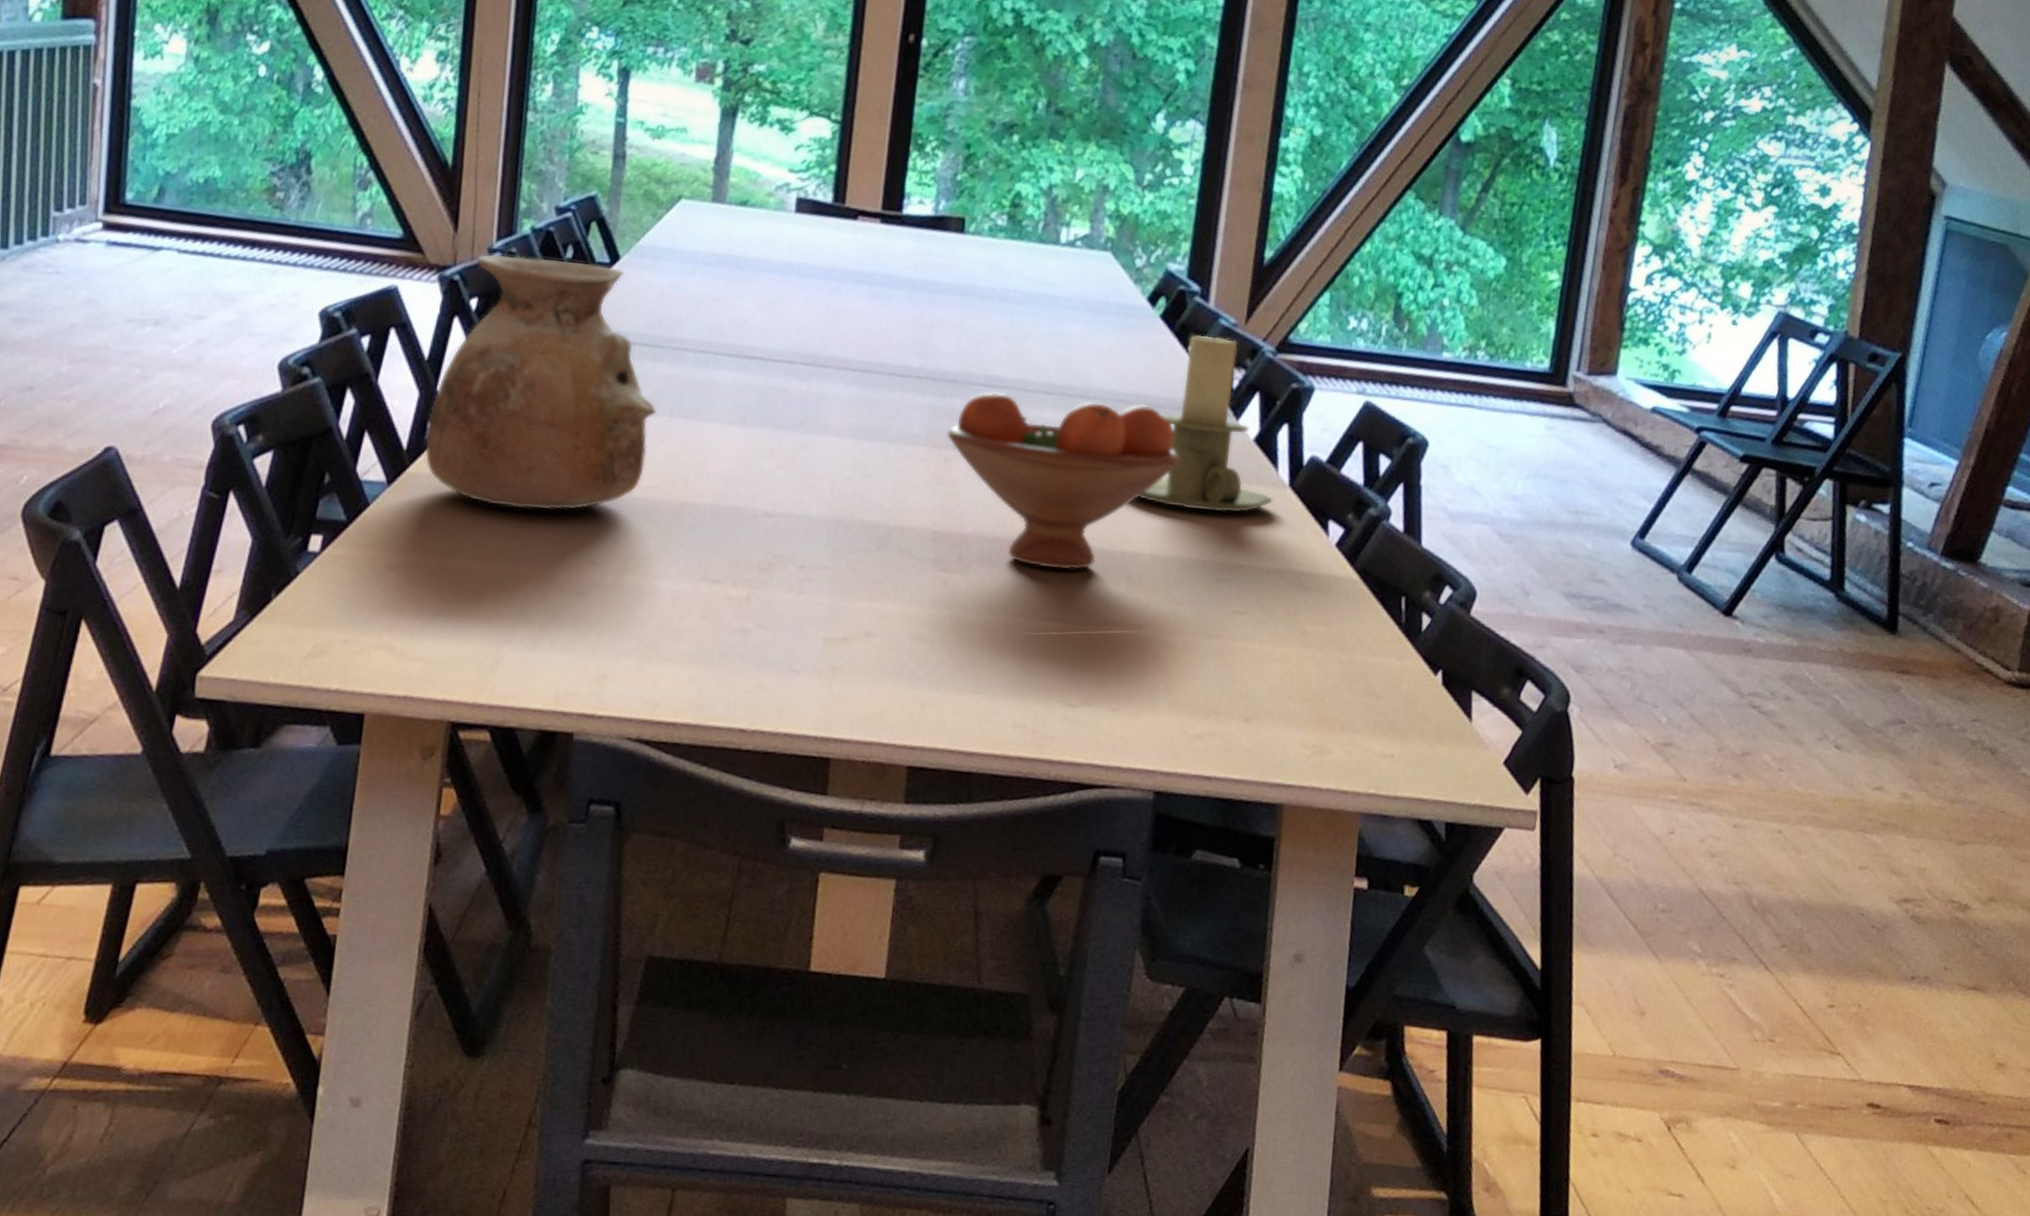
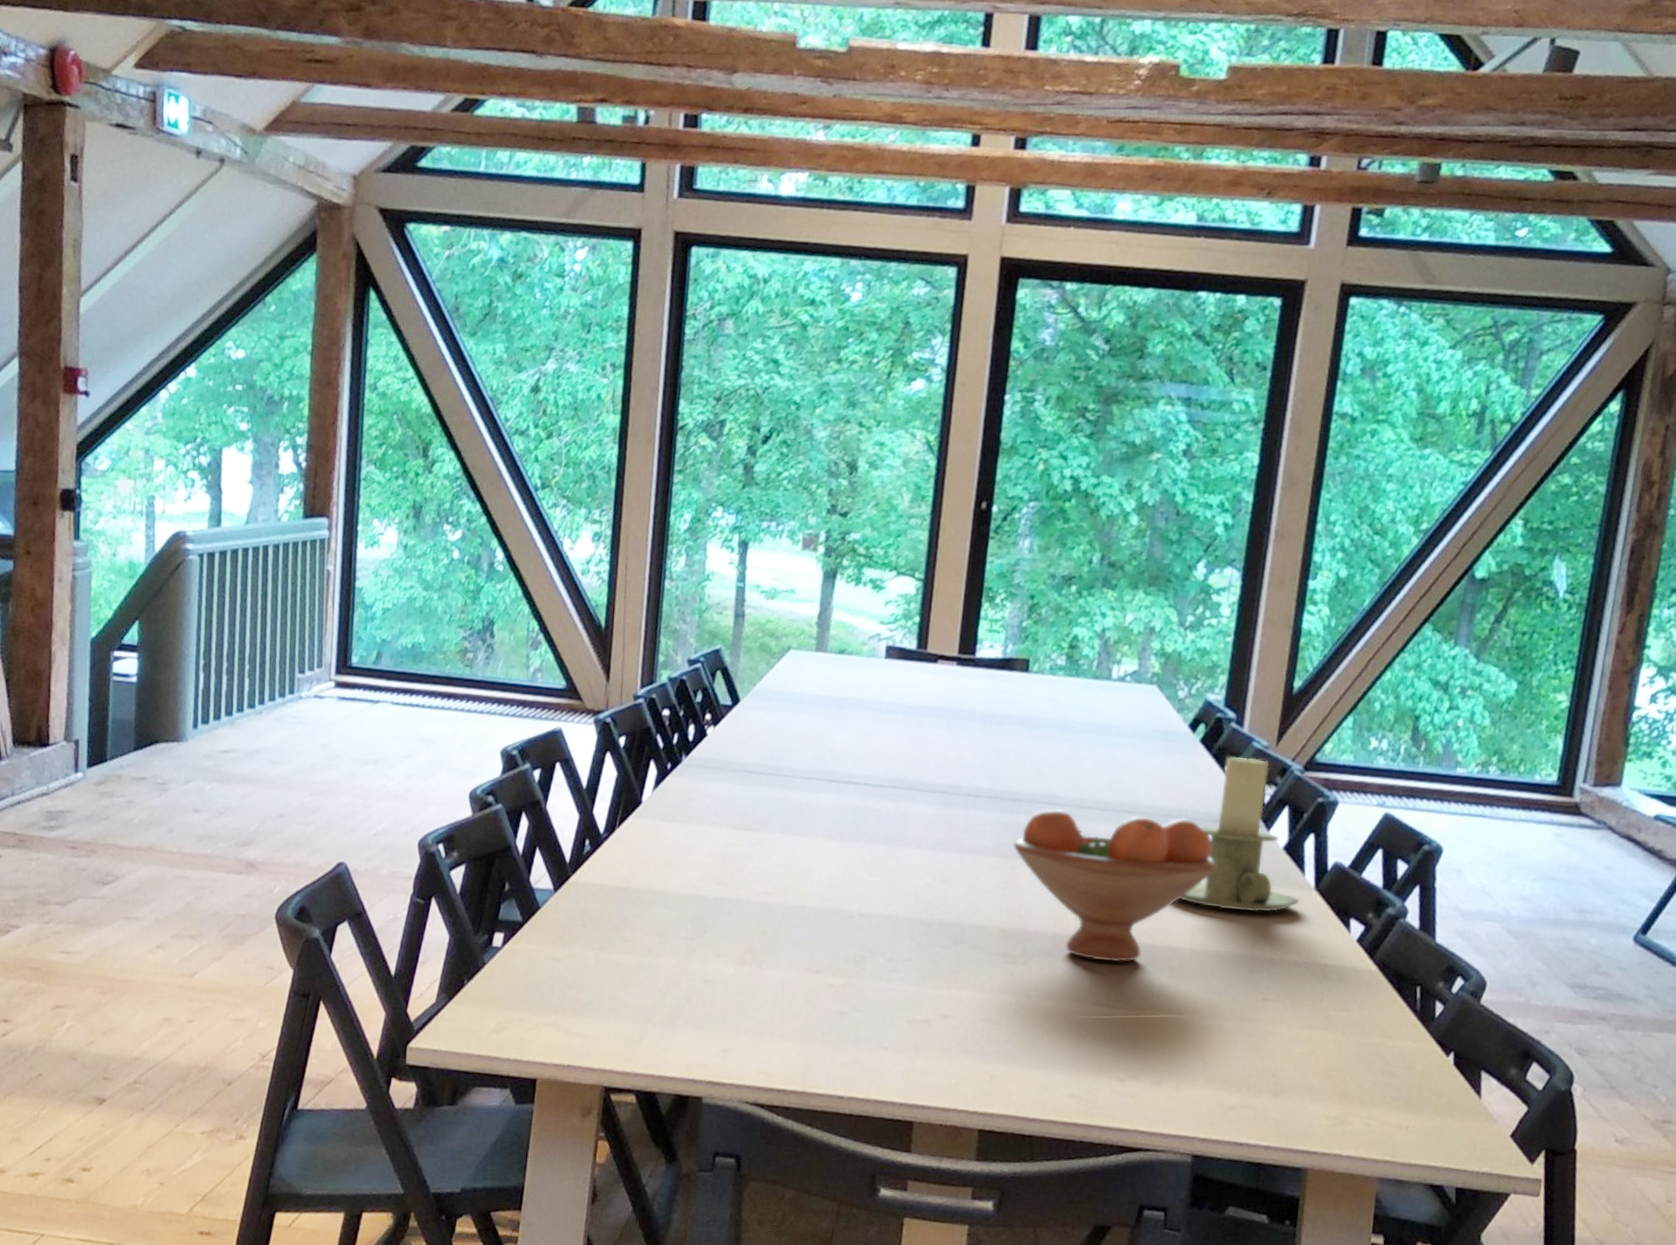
vase: present [425,254,656,511] -> none [583,700,770,912]

